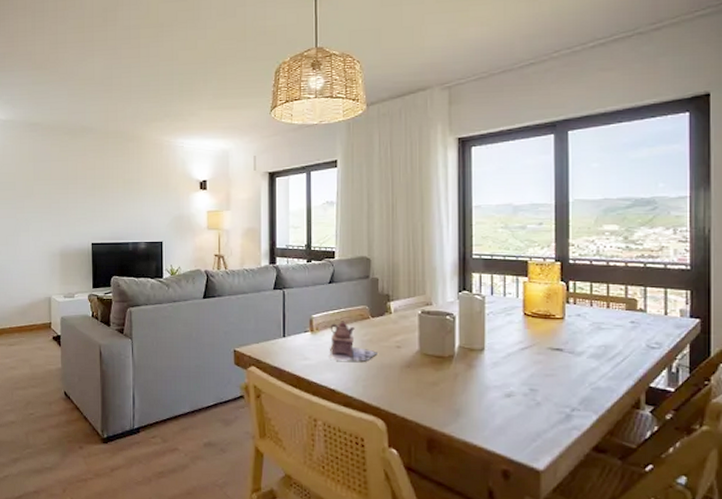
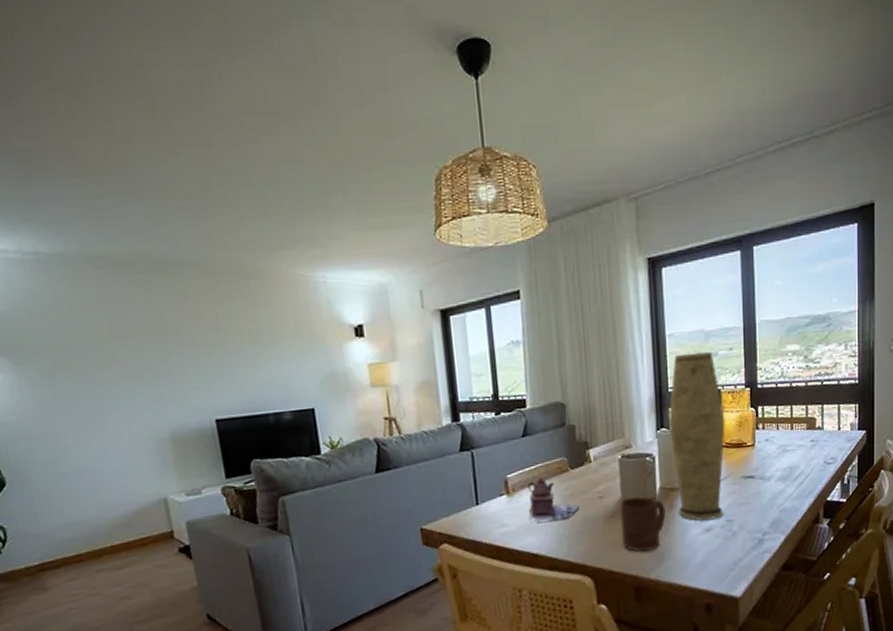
cup: none [418,352,464,406] -> present [620,497,666,552]
vase: none [472,224,532,386] -> present [668,351,725,521]

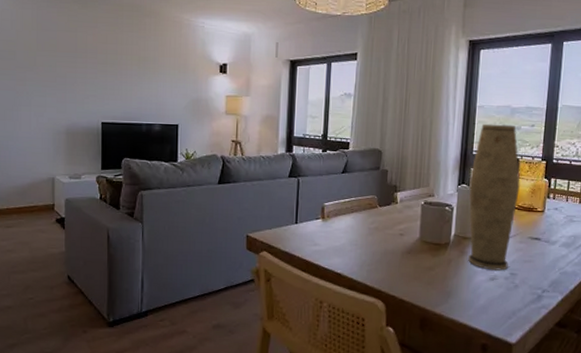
teapot: present [527,477,580,522] -> none [339,209,382,248]
cup: present [620,497,666,552] -> none [415,239,457,288]

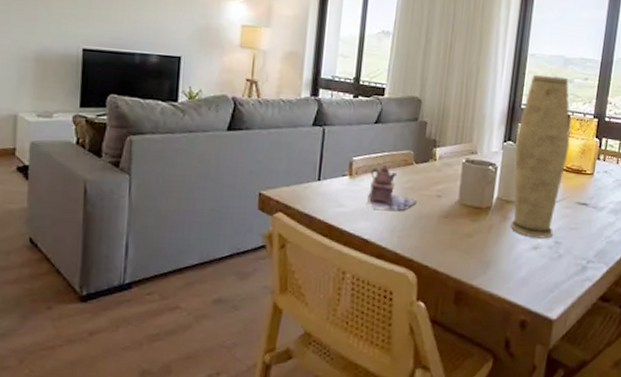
teapot: none [339,209,382,248] -> present [367,165,417,210]

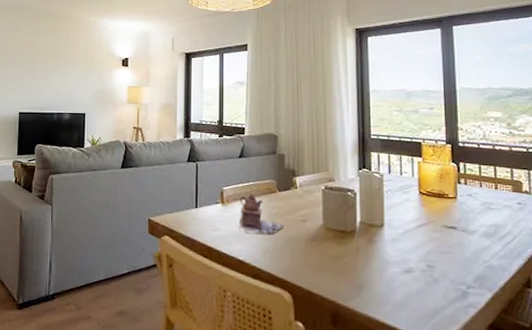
vase: present [510,74,570,239] -> none [370,107,426,262]

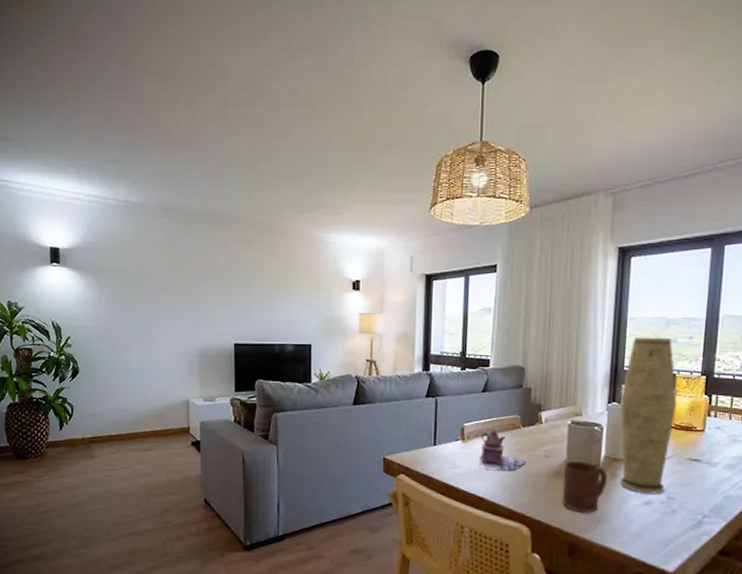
cup: none [322,226,365,280] -> present [563,461,608,513]
vase: none [370,107,426,262] -> present [620,336,677,494]

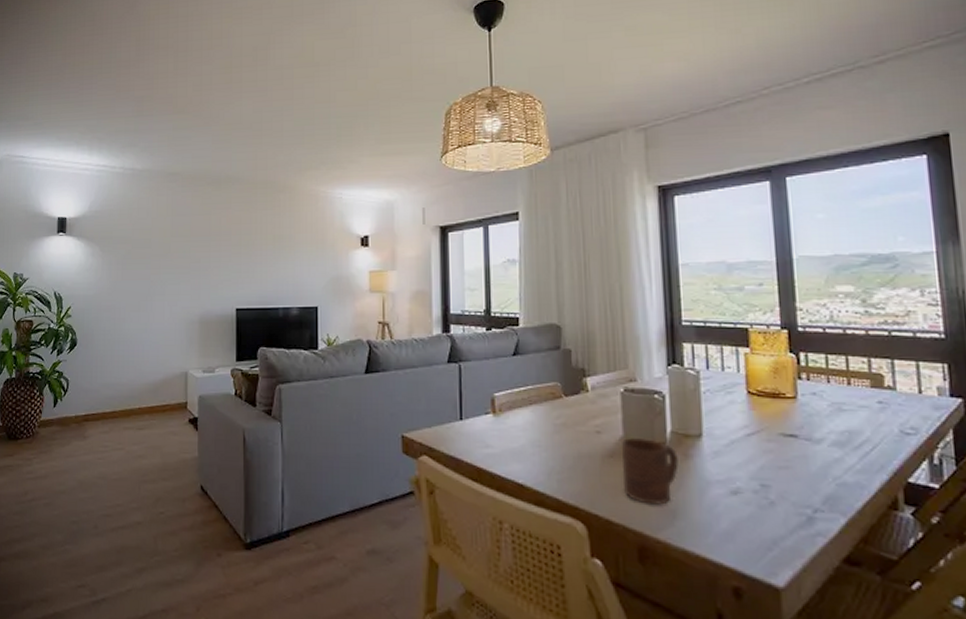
teapot: present [480,430,526,470] -> none [515,400,573,450]
vase: present [620,336,677,494] -> none [682,285,756,481]

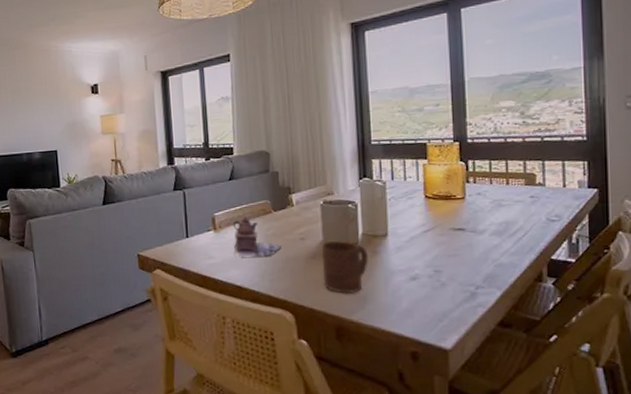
teapot: none [515,400,573,450] -> present [233,217,282,257]

